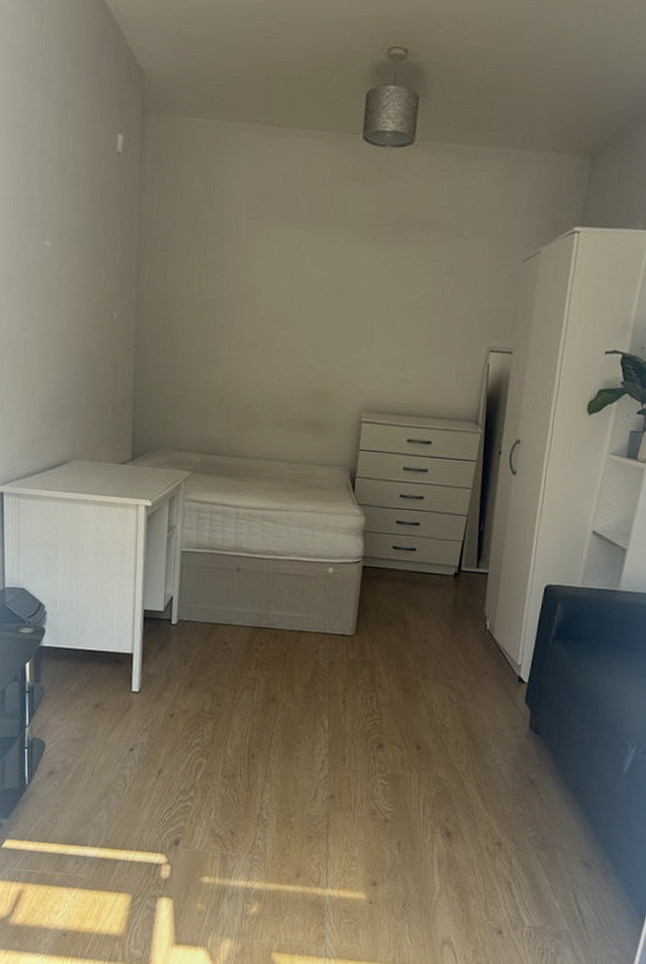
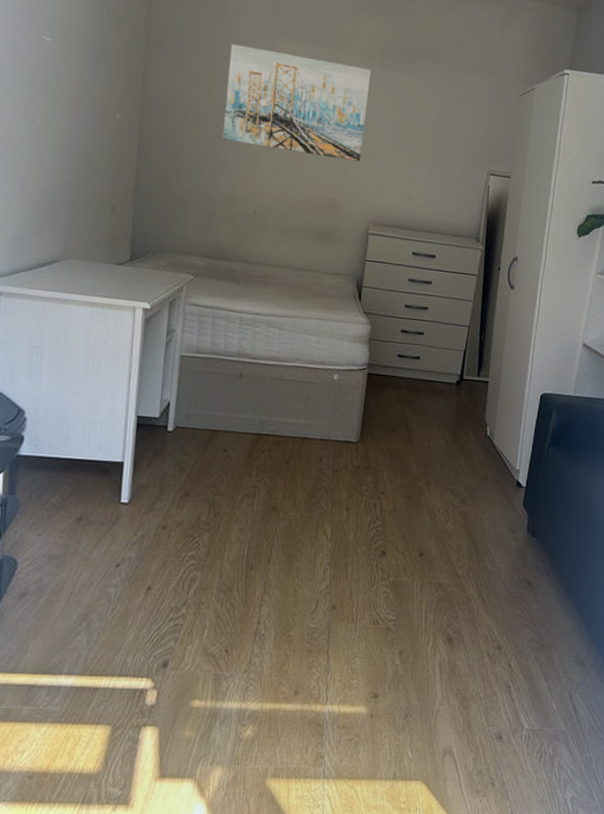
wall art: none [214,232,363,347] -> present [222,43,372,162]

